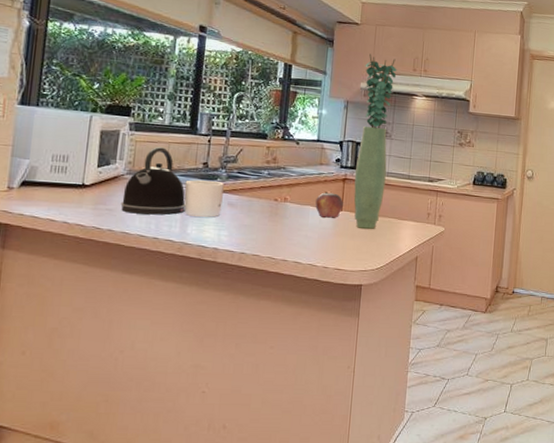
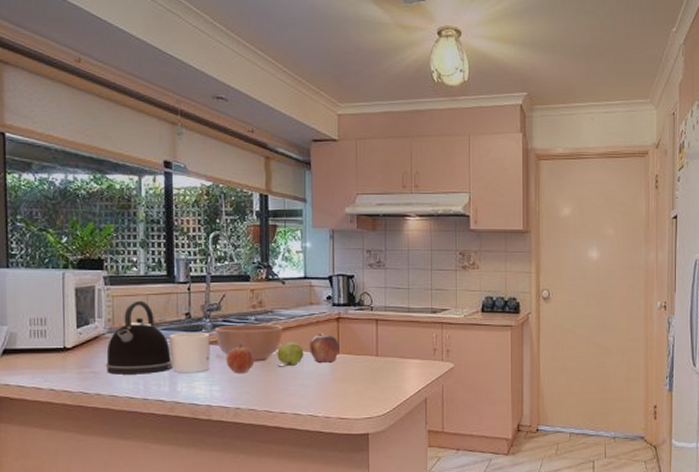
bowl: none [229,176,293,213] -> present [215,324,283,362]
fruit: none [236,194,264,221] -> present [226,343,255,373]
fruit: none [284,196,310,219] -> present [277,342,304,367]
vase: present [353,53,397,230] -> none [348,173,384,373]

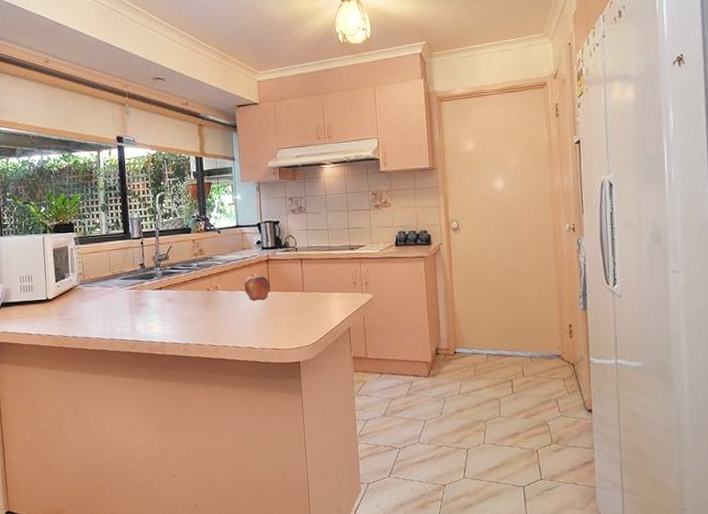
kettle: present [105,299,172,375] -> none [79,255,132,320]
mug: present [169,333,210,374] -> none [128,280,163,316]
bowl: present [215,324,283,362] -> none [165,269,221,303]
fruit: present [226,343,255,373] -> none [175,287,199,313]
fruit: present [277,342,304,367] -> none [217,283,240,306]

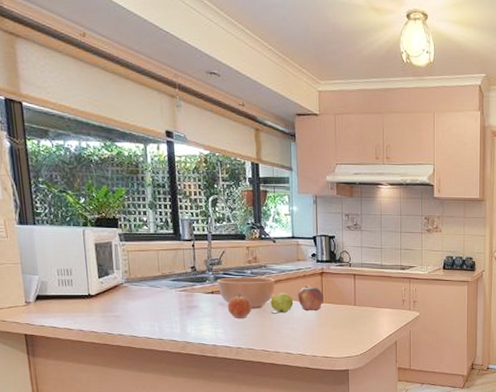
bowl: none [165,269,221,303] -> present [217,277,275,309]
fruit: none [175,287,199,313] -> present [227,293,252,318]
fruit: none [217,283,240,306] -> present [270,292,294,314]

